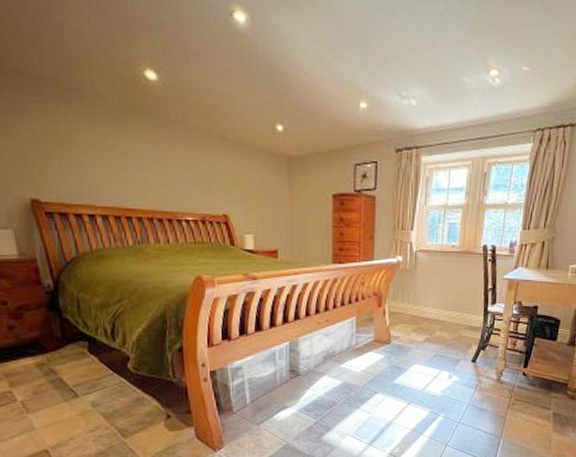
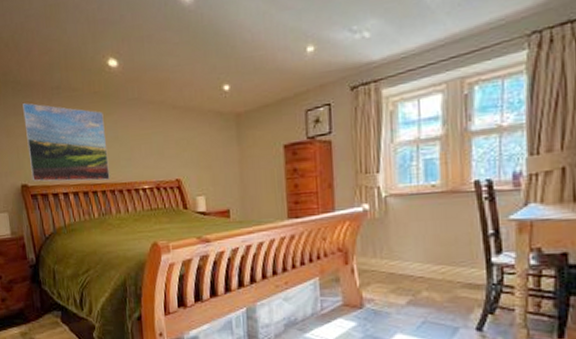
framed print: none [29,101,147,206] -> present [22,103,110,182]

